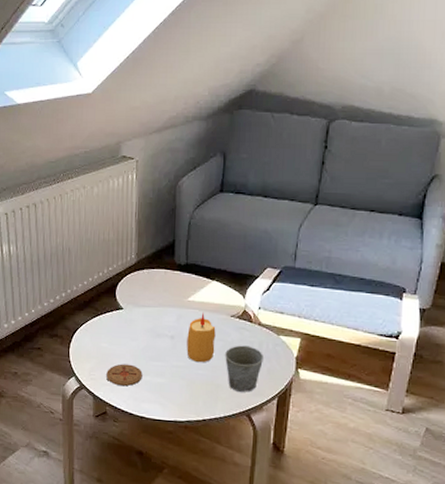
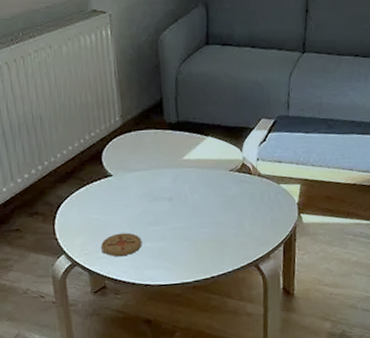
candle: present [186,312,216,363] -> none [186,169,217,221]
mug: present [225,345,265,392] -> none [227,198,267,244]

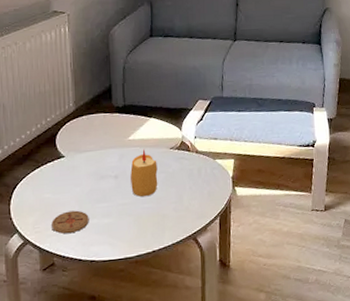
candle: none [186,169,217,221] -> present [130,148,158,197]

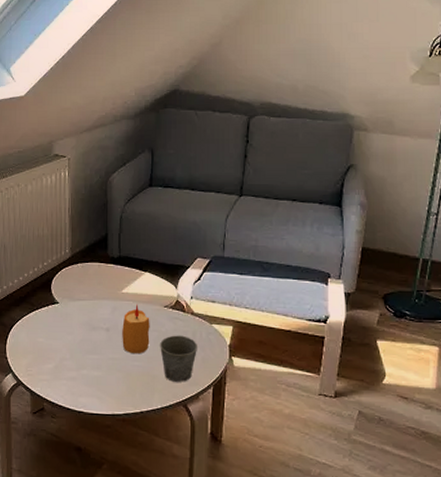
coaster: present [52,210,89,234] -> none [43,358,79,381]
mug: none [168,173,204,218] -> present [160,335,198,382]

